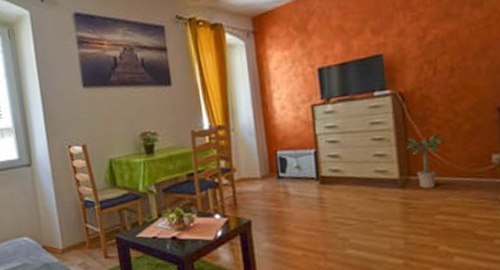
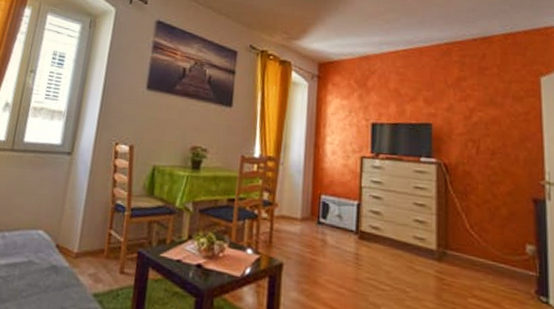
potted plant: present [406,133,449,189] -> none [446,209,487,267]

